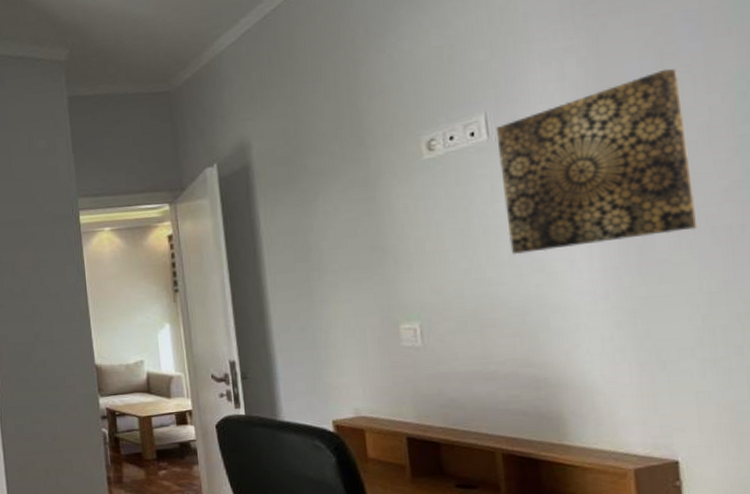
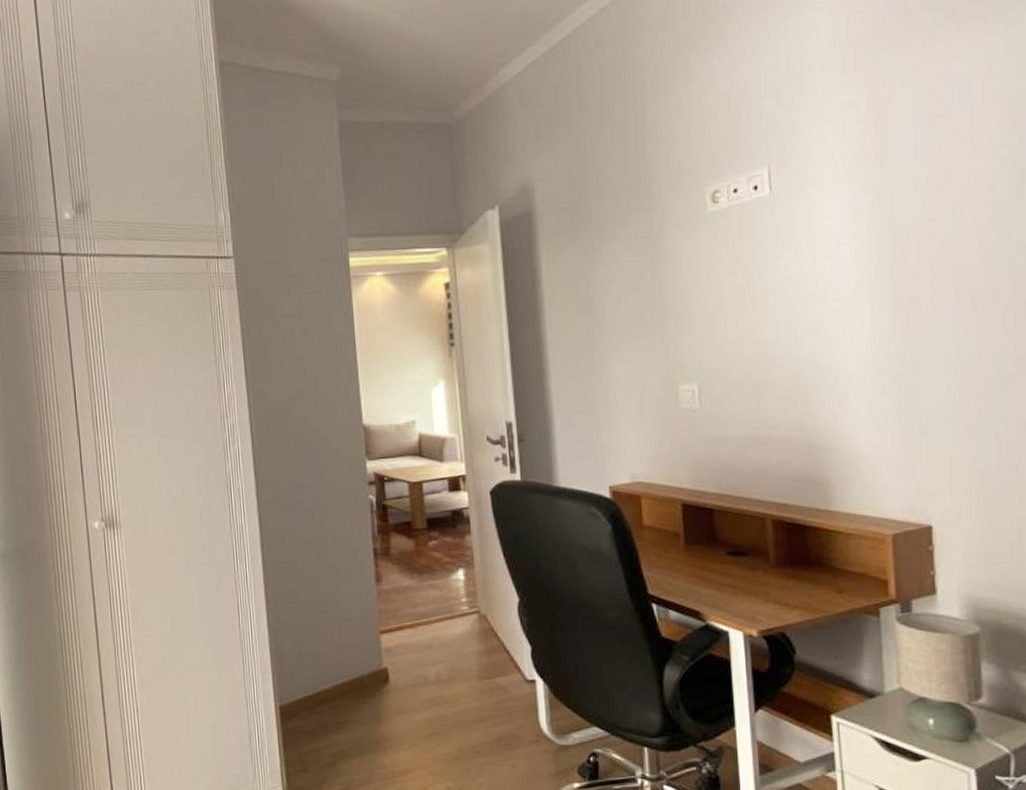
wall art: present [495,68,698,255] -> none [778,131,959,316]

